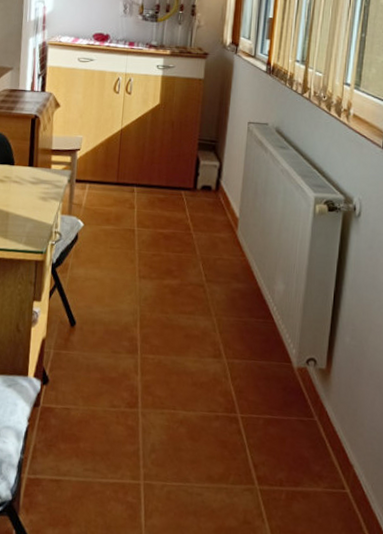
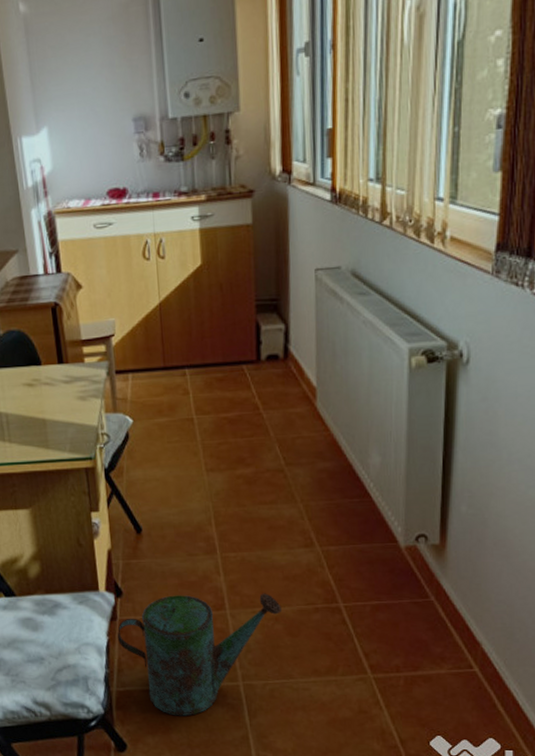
watering can: none [37,388,187,511] -> present [118,593,282,716]

